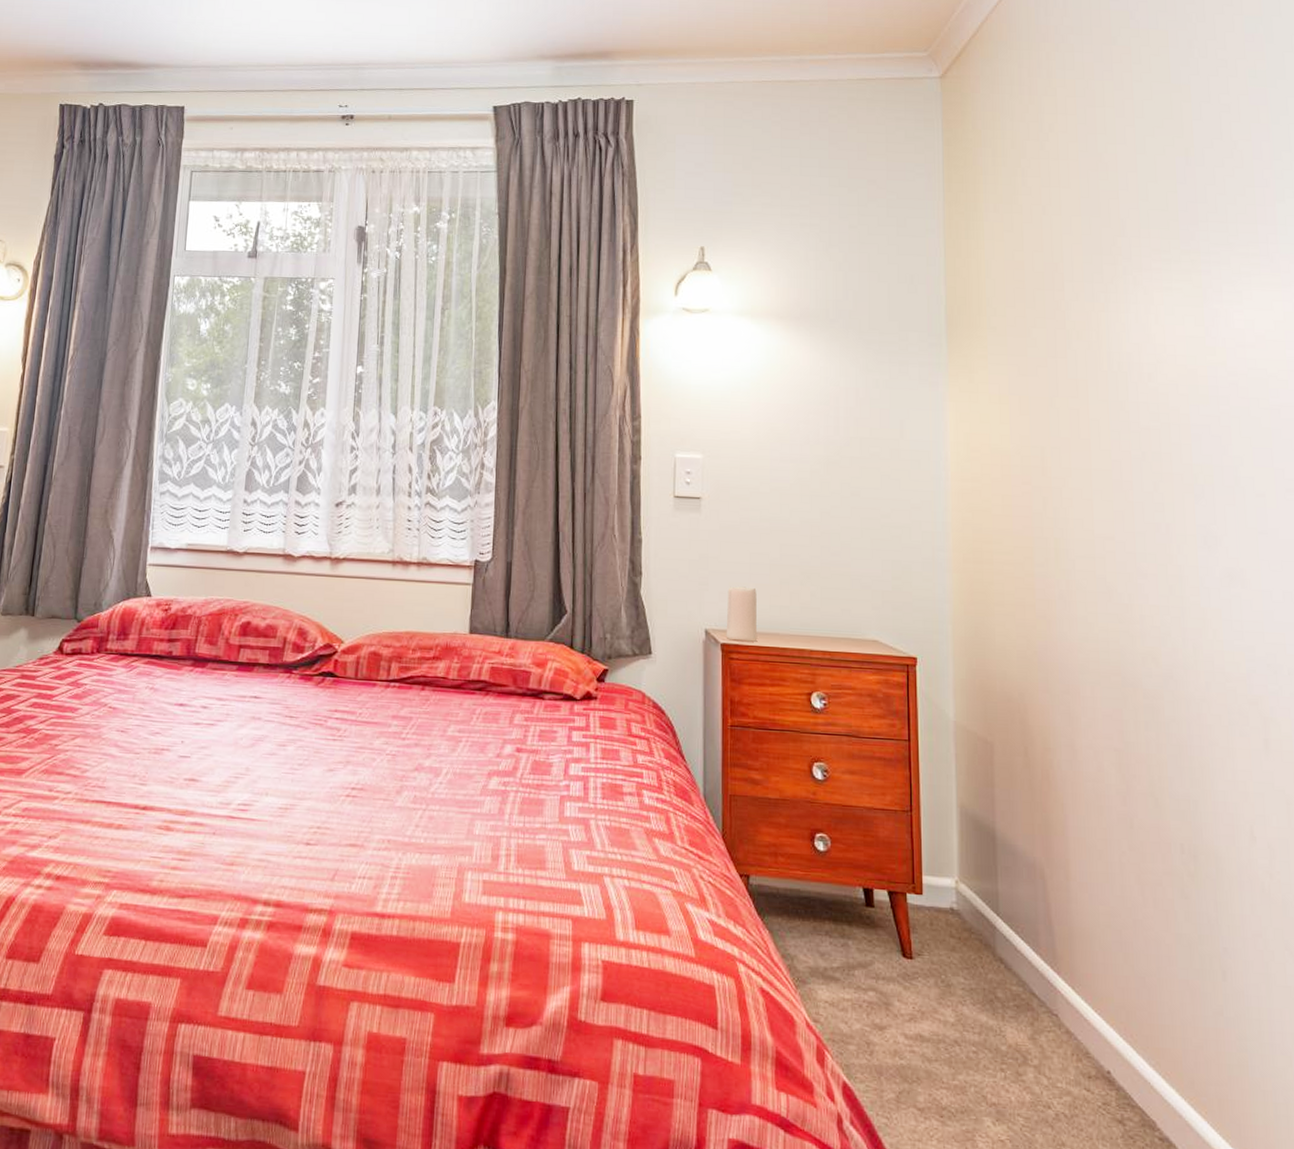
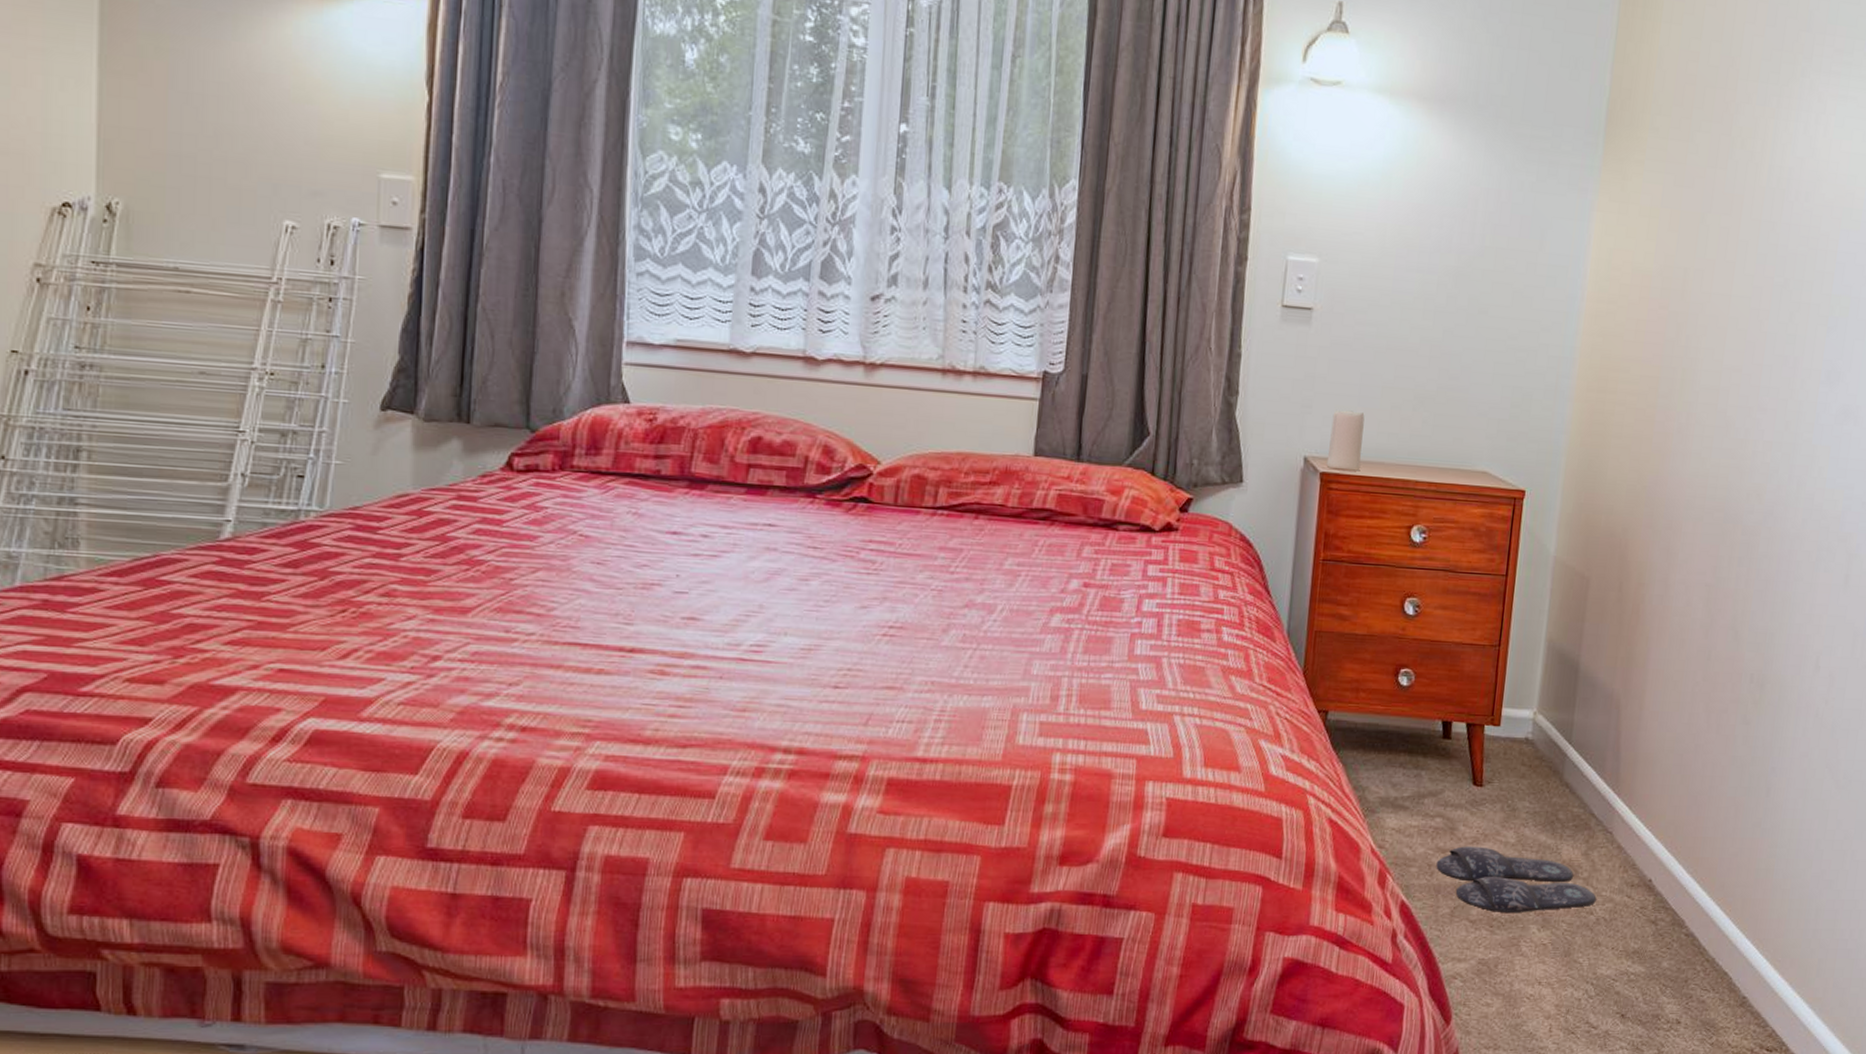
slippers: none [875,1024,1052,1102] -> present [1436,846,1597,912]

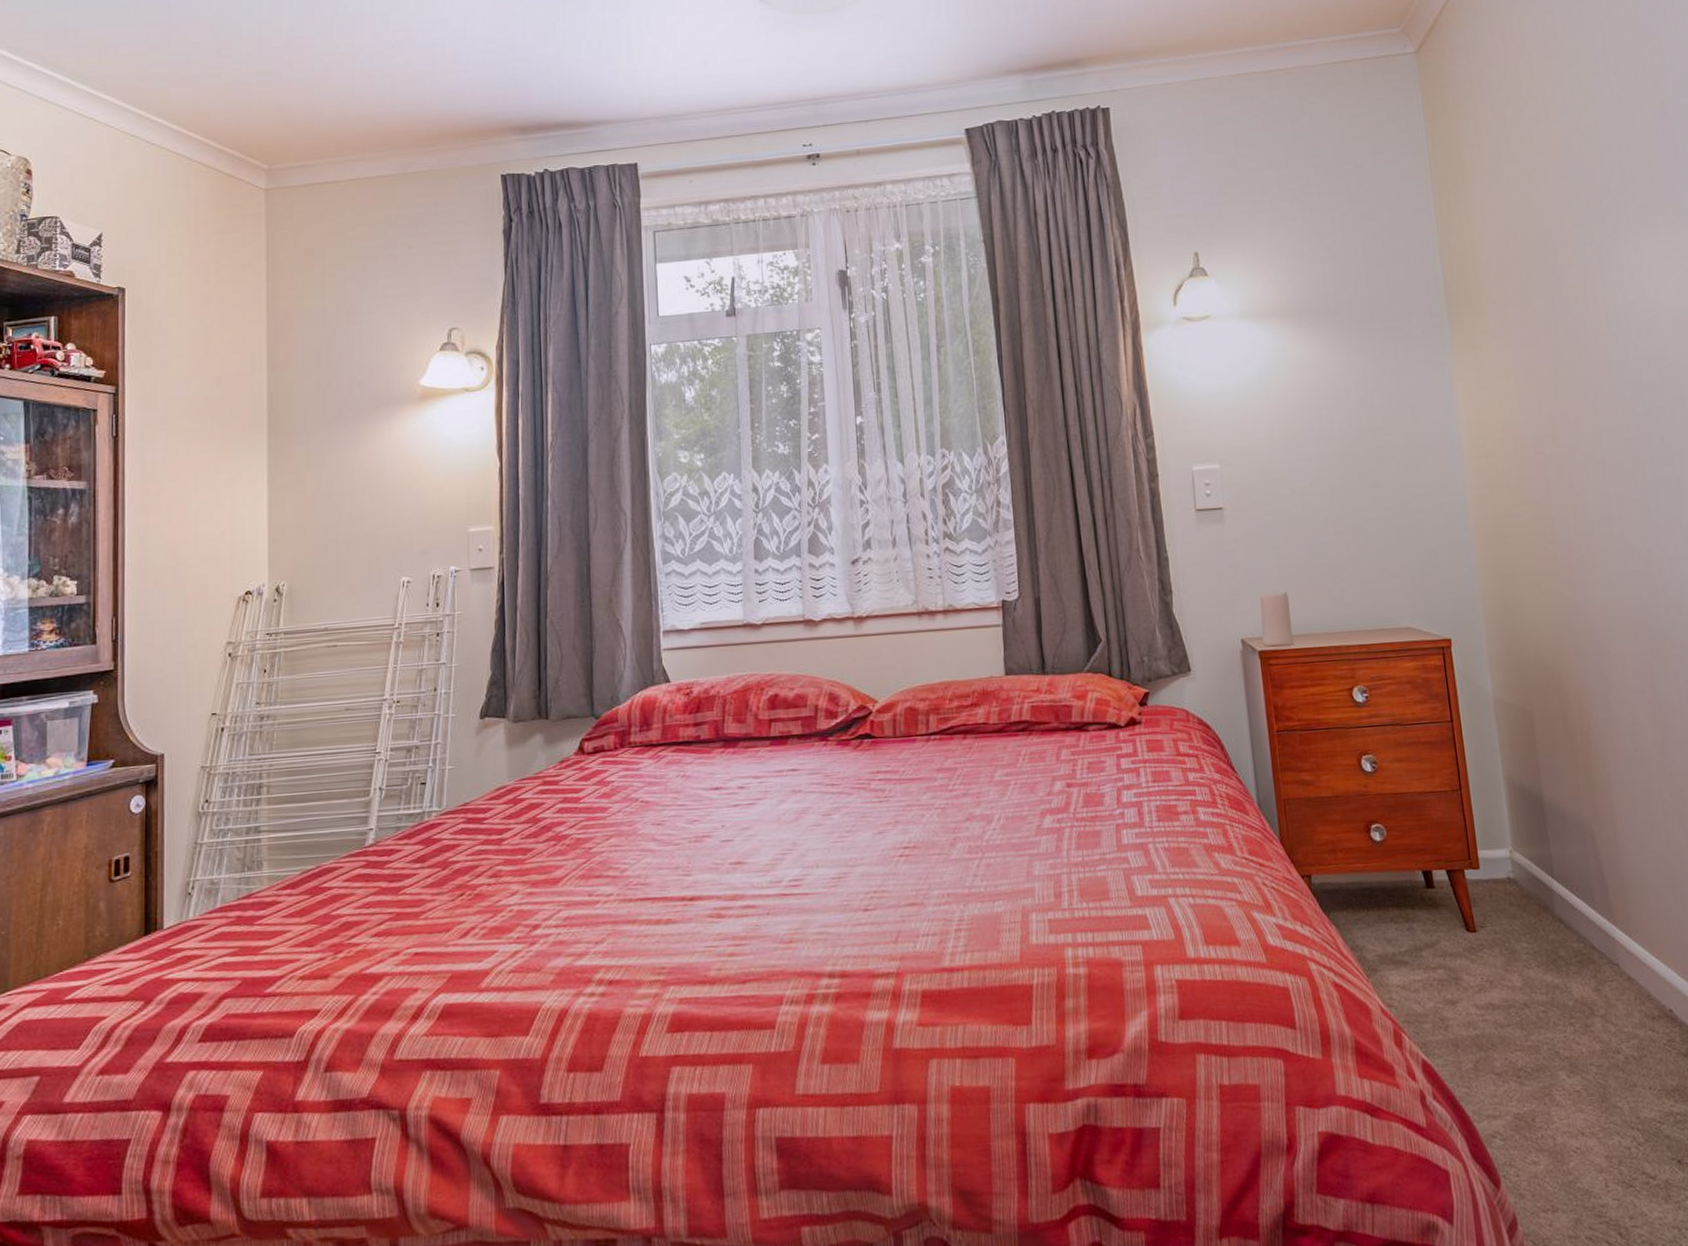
slippers: present [1436,846,1597,912] -> none [1448,994,1620,1062]

